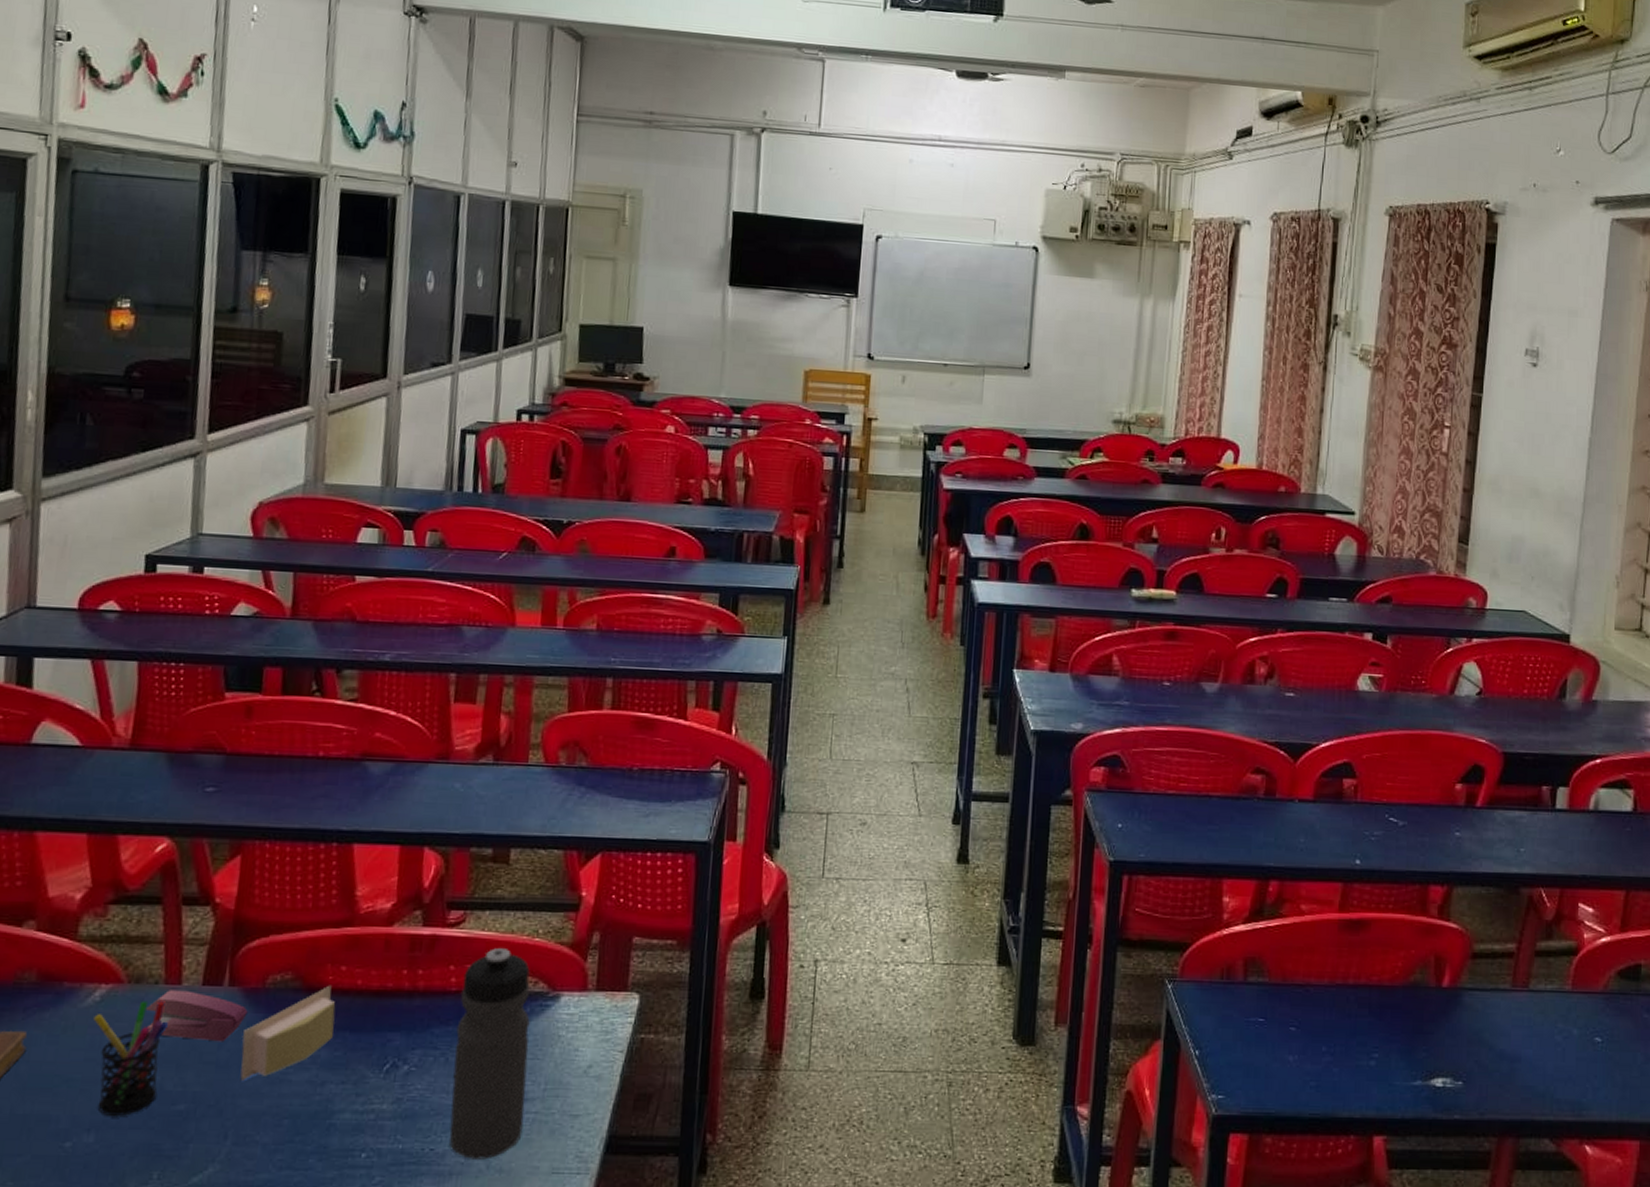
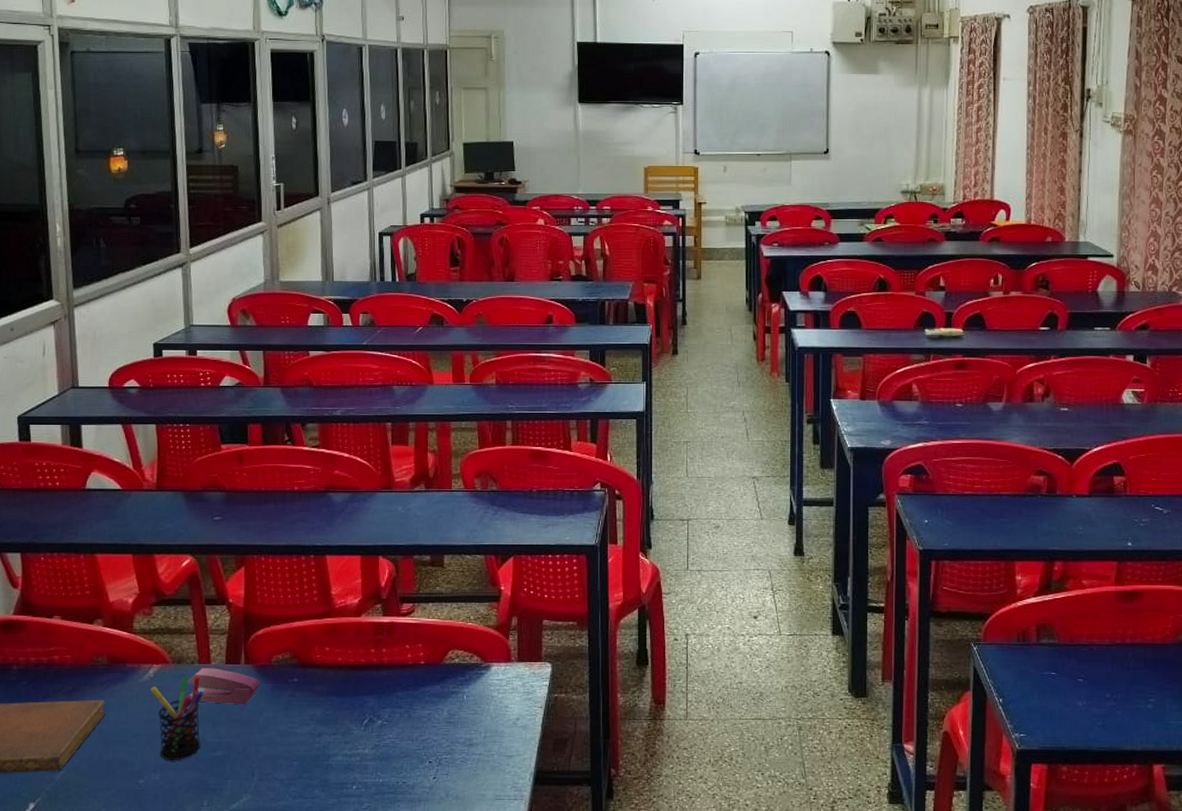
sticky notes: present [240,986,336,1080] -> none [258,663,324,733]
water bottle: present [449,948,530,1160] -> none [415,631,471,790]

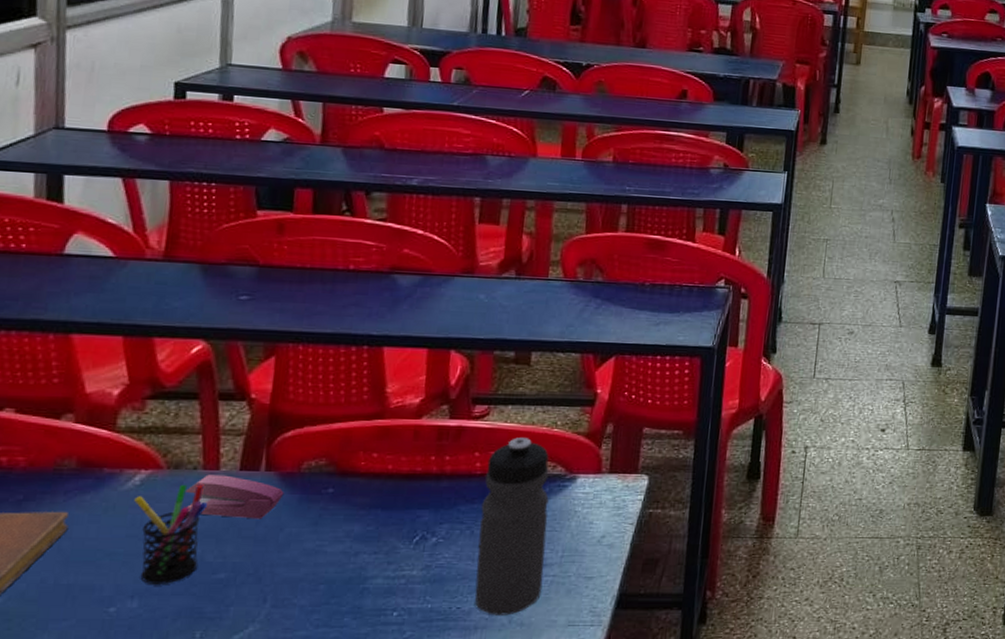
water bottle: none [415,631,471,790] -> present [474,438,549,615]

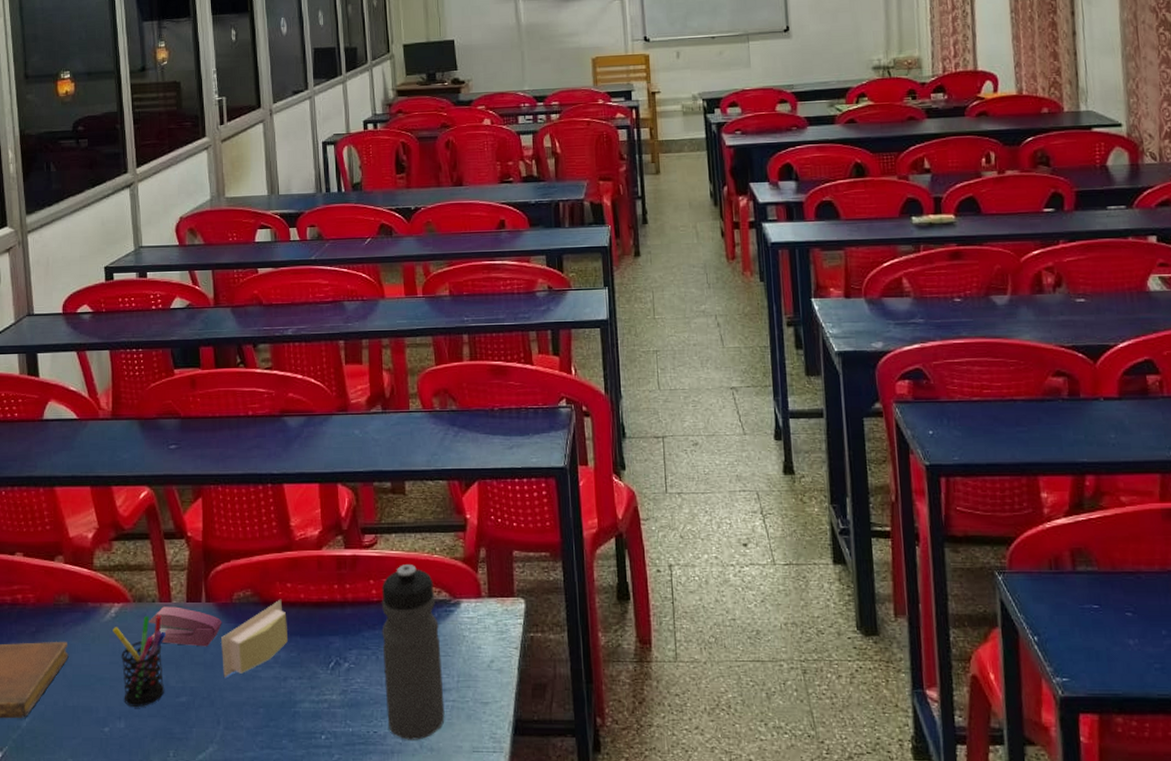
sticky notes: none [277,471,368,552] -> present [221,600,288,677]

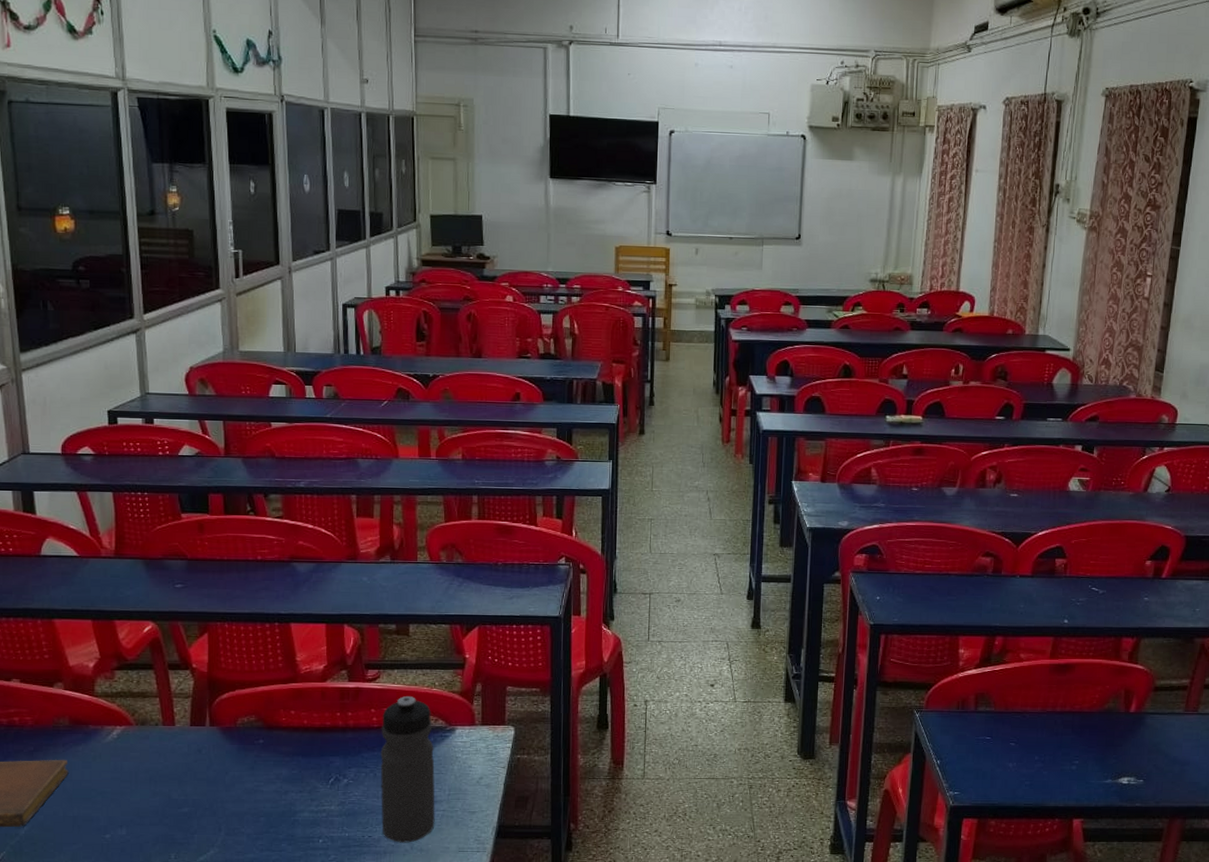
pen holder: present [113,615,165,707] -> none [114,737,168,816]
stapler: present [149,606,222,647] -> none [152,729,226,765]
sticky notes: present [221,600,288,677] -> none [224,725,290,791]

